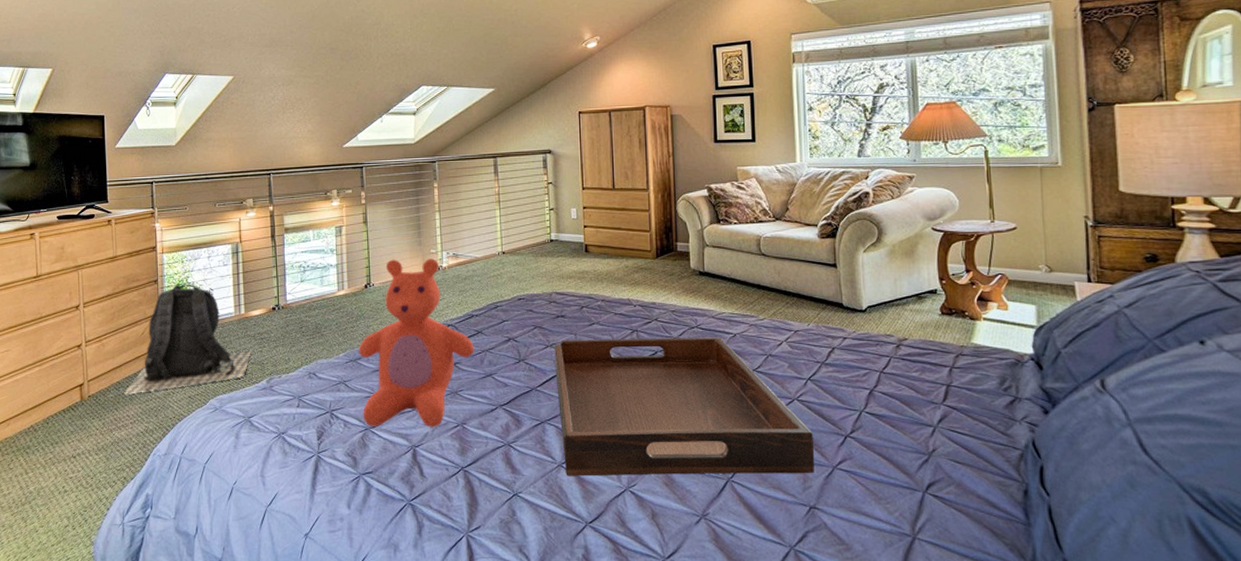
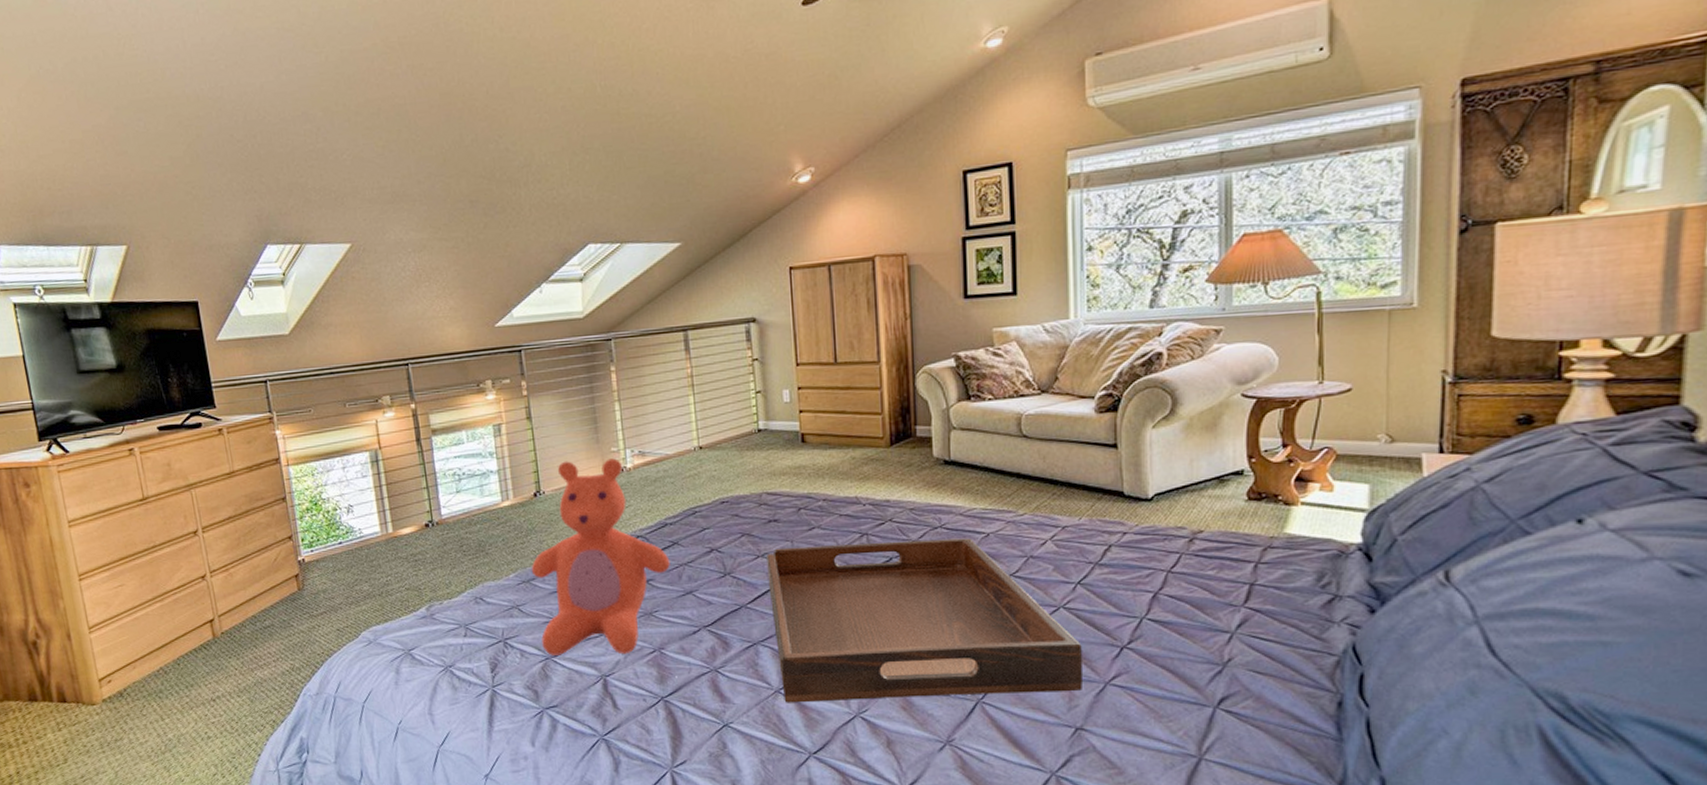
backpack: present [123,284,251,394] -> none [261,500,405,630]

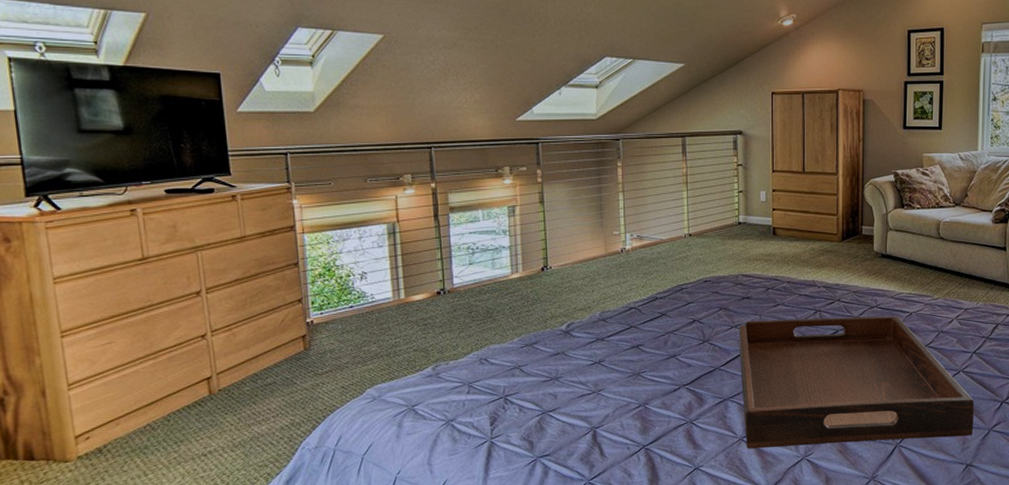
teddy bear: present [531,458,670,656] -> none [534,240,658,410]

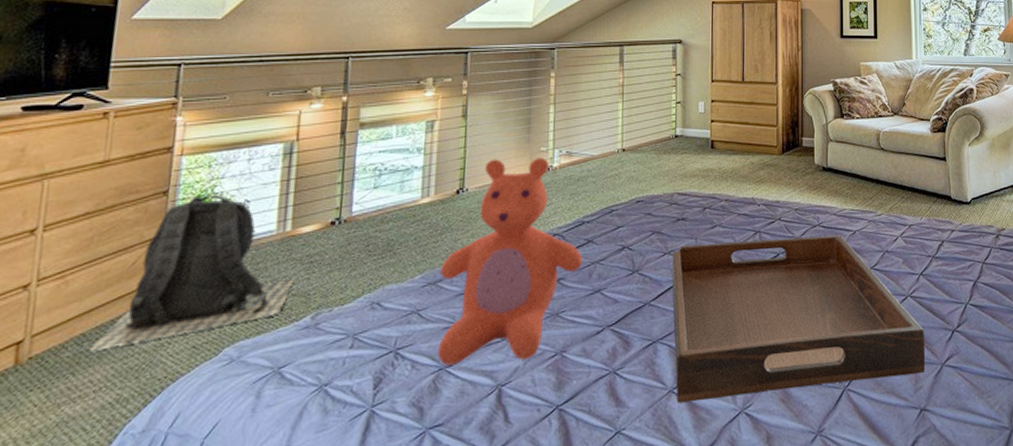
backpack: none [262,267,414,387] -> present [88,194,294,351]
teddy bear: none [534,240,658,410] -> present [438,157,583,366]

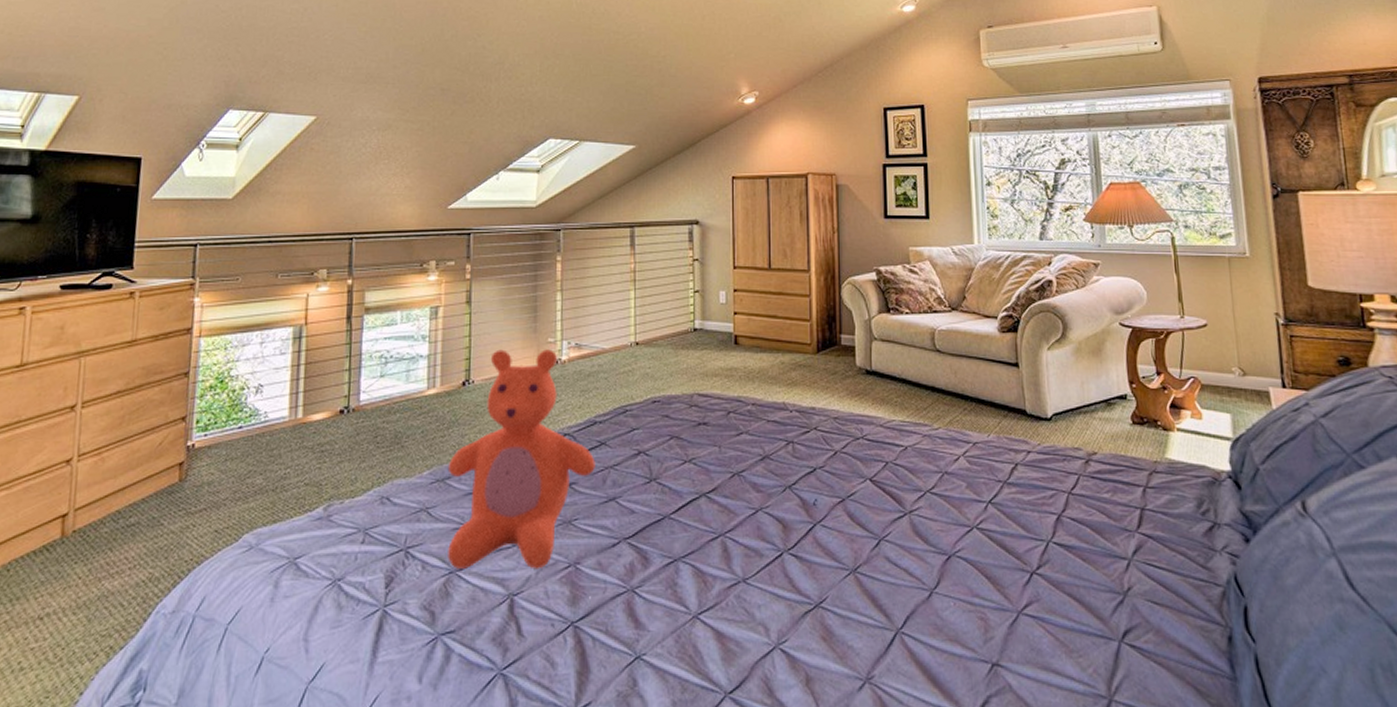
backpack: present [88,194,294,351] -> none [123,377,307,528]
serving tray: present [672,235,925,403] -> none [694,450,997,631]

